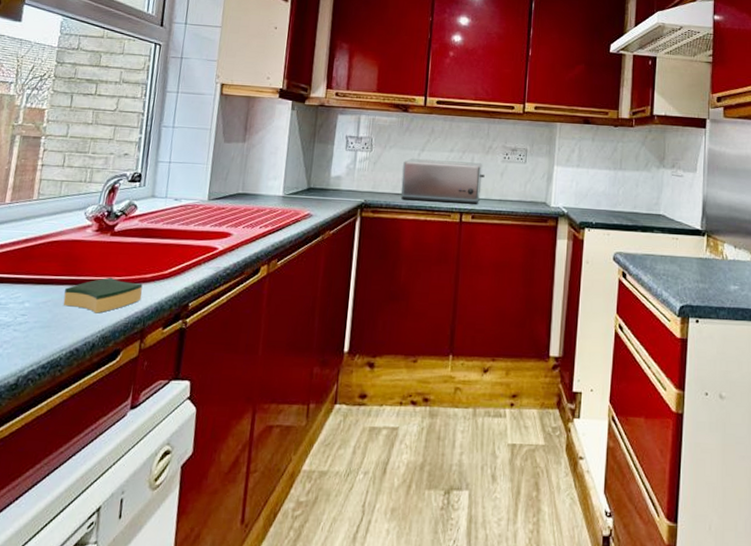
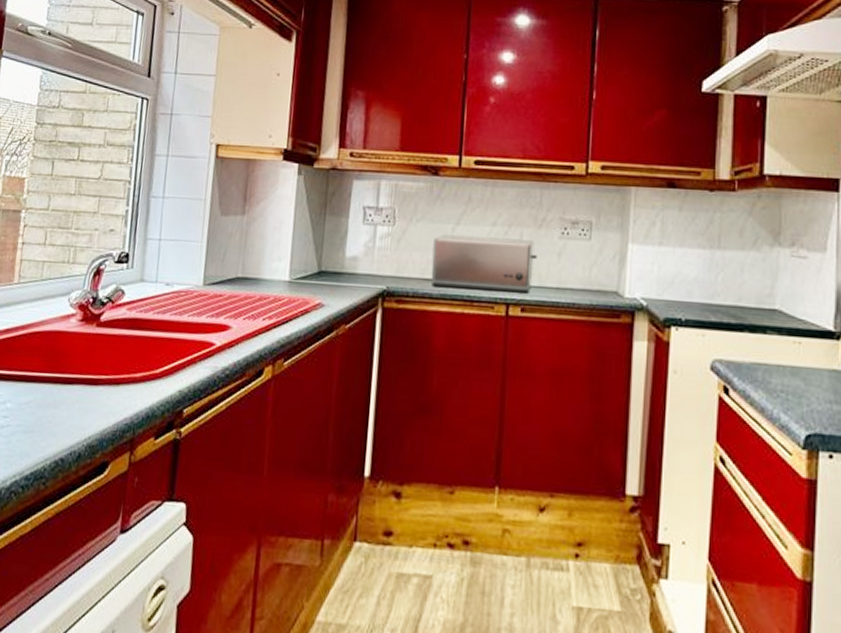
sponge: present [63,277,143,314] -> none [46,375,132,418]

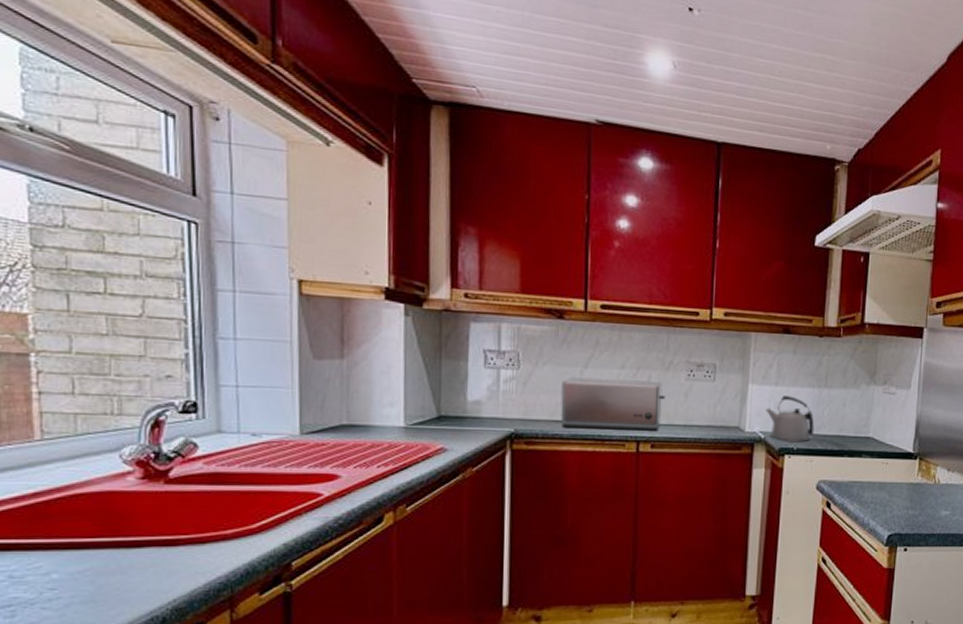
kettle: none [648,256,706,314] -> present [765,394,814,444]

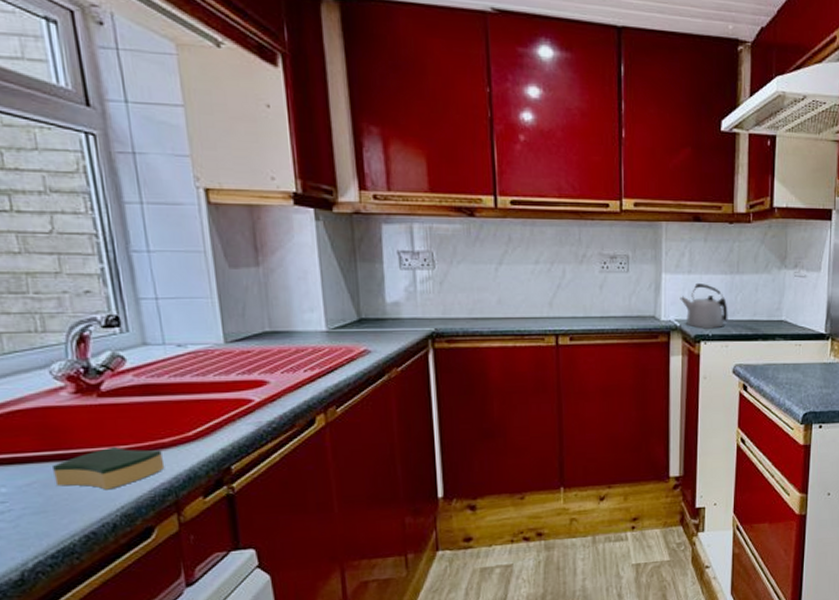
sponge: none [109,535,224,581] -> present [53,446,165,490]
toaster: present [560,377,665,432] -> none [478,275,581,325]

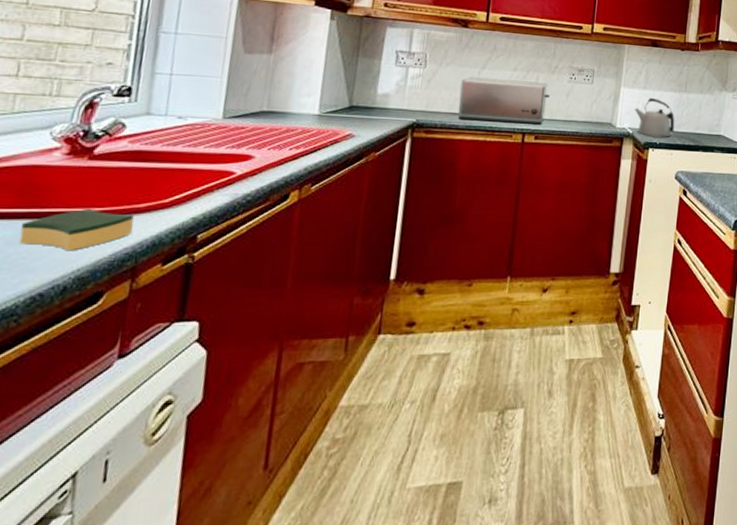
toaster: none [478,275,581,325] -> present [457,77,550,126]

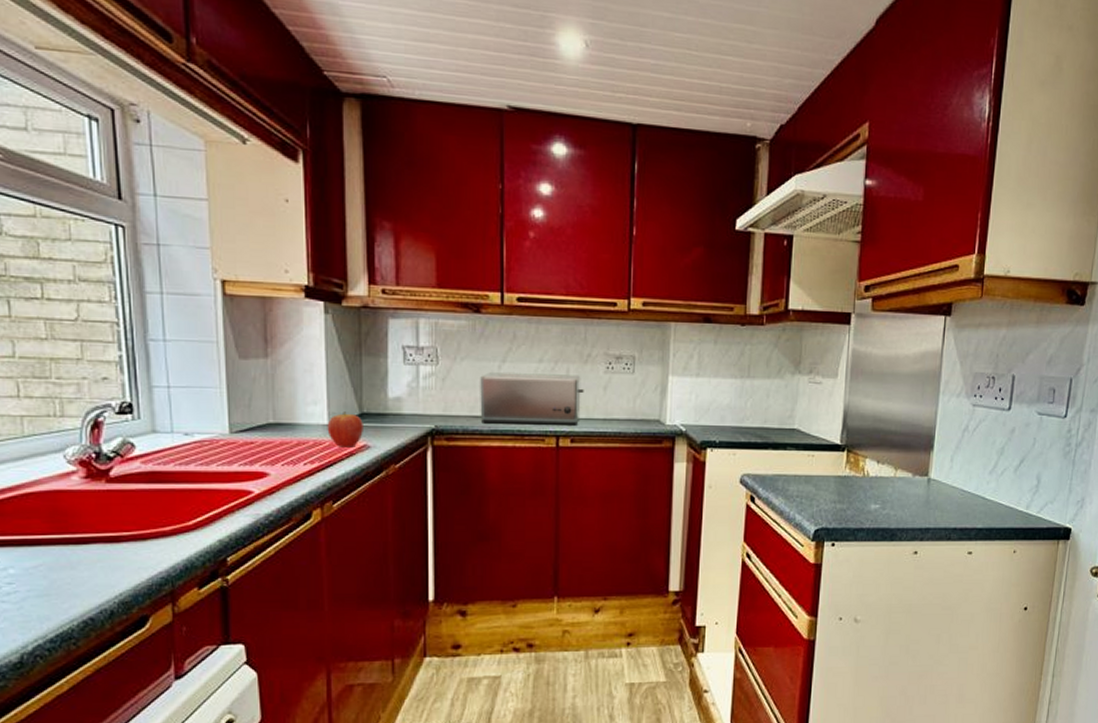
sponge: present [19,208,134,251] -> none [59,532,164,576]
fruit: none [316,104,351,136] -> present [327,411,363,447]
kettle: present [634,97,675,139] -> none [686,386,737,437]

